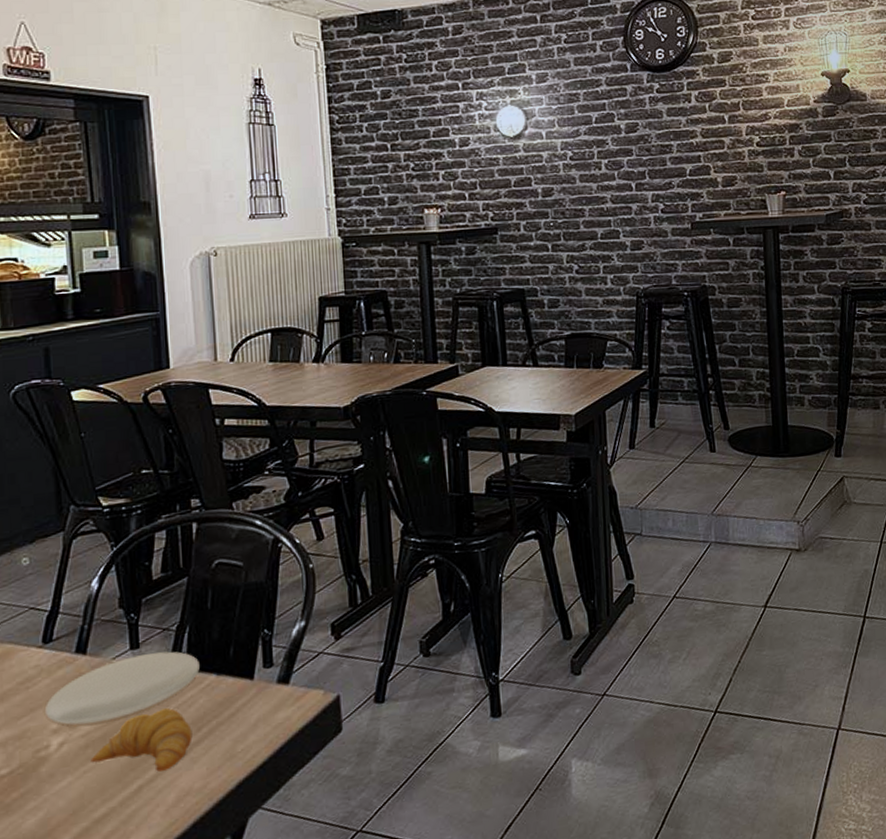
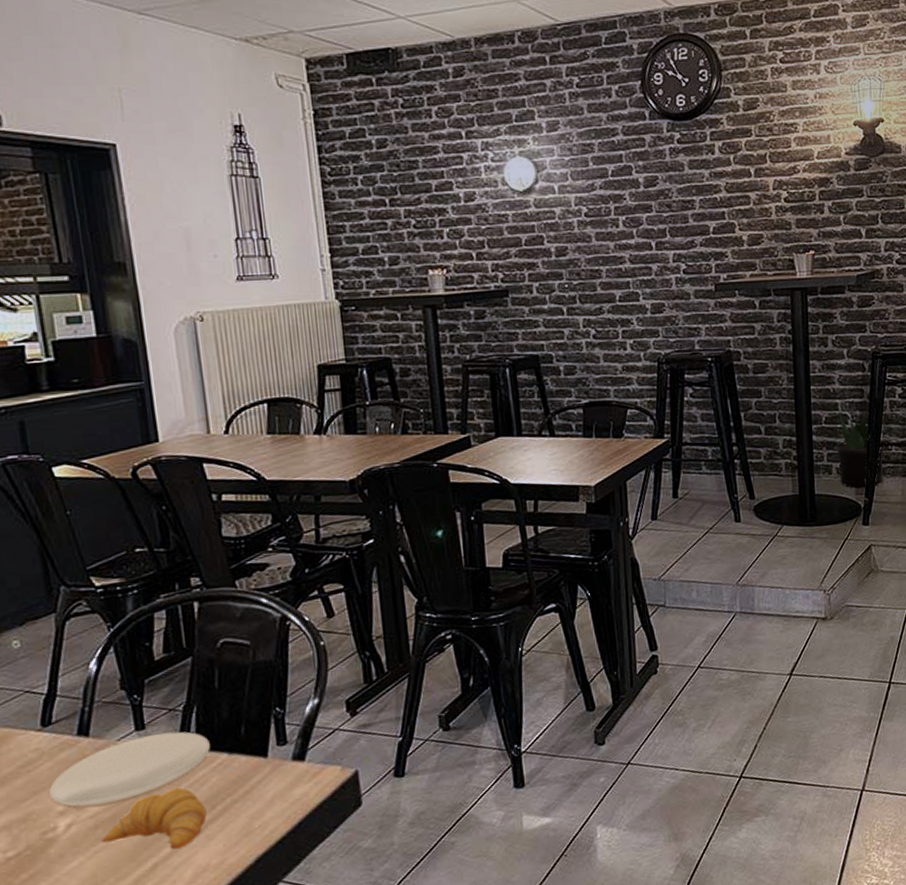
planter: none [808,342,856,420] -> present [836,409,885,488]

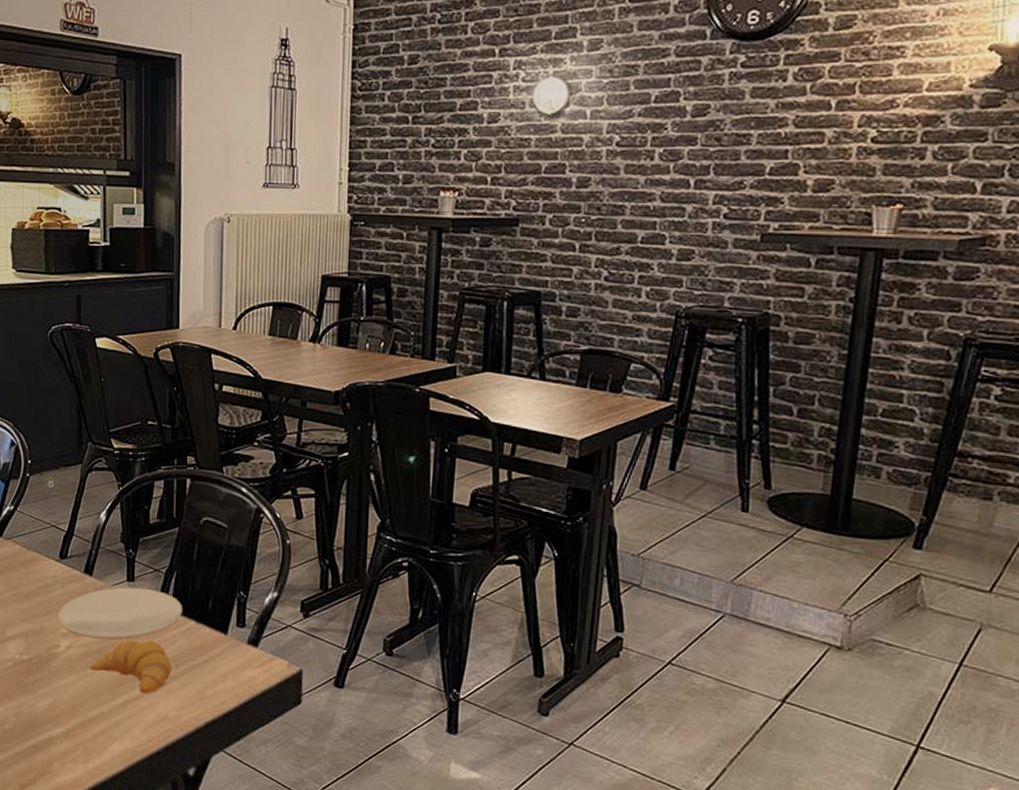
planter: present [836,409,885,488] -> none [890,402,962,504]

